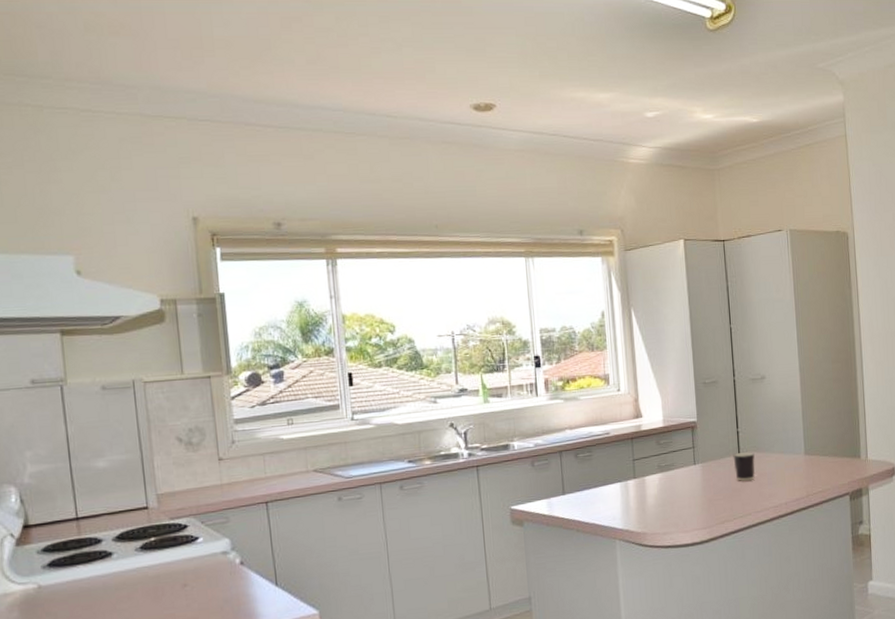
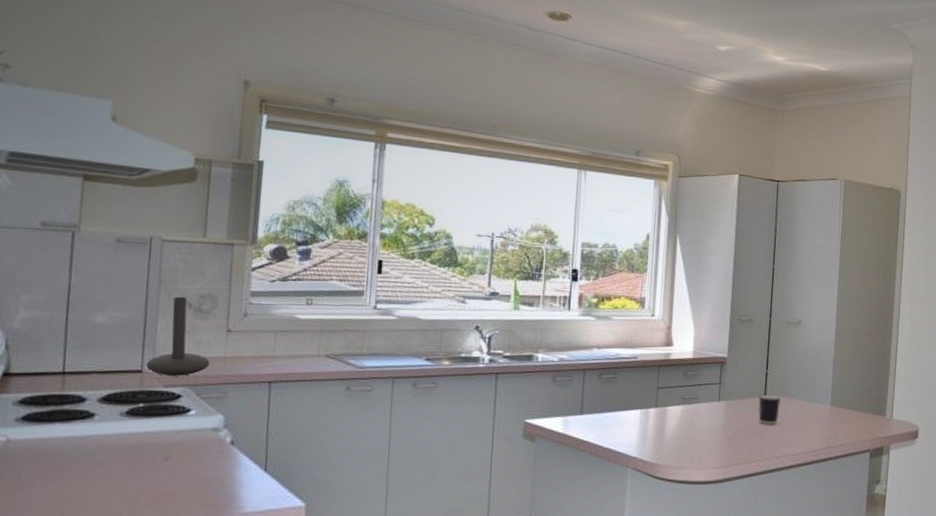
paper towel holder: none [150,433,209,509] -> present [146,296,210,376]

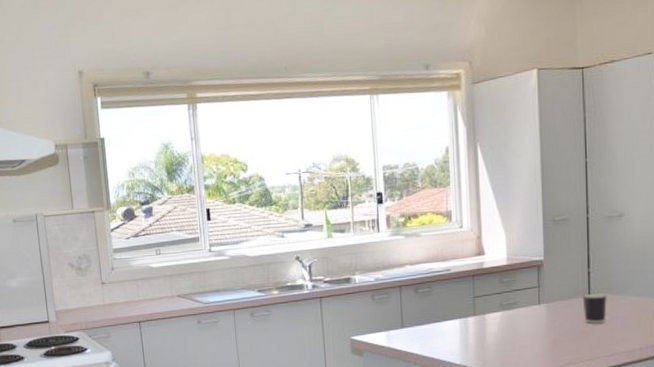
paper towel holder: present [146,296,210,376] -> none [50,259,94,323]

